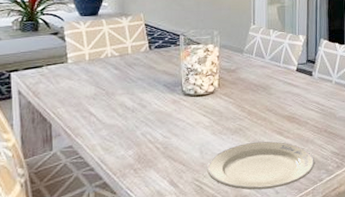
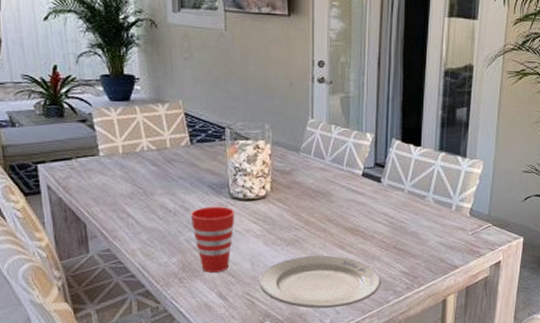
cup: none [147,102,187,163] -> present [190,206,235,273]

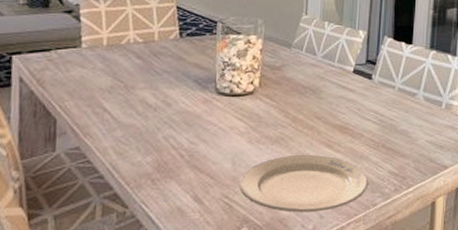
cup: present [190,206,235,273] -> none [171,102,220,173]

